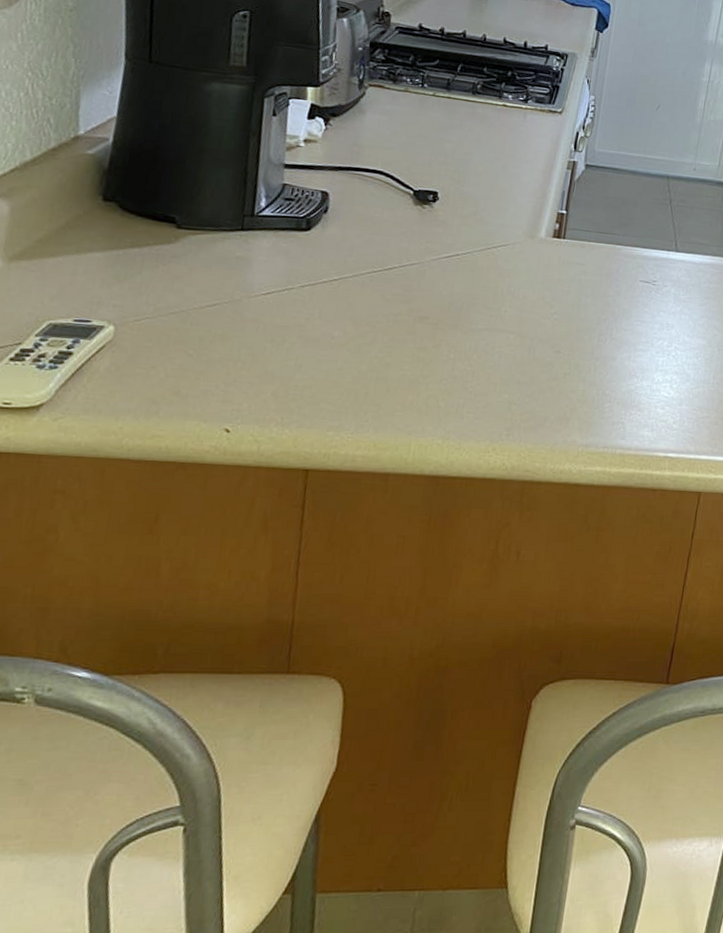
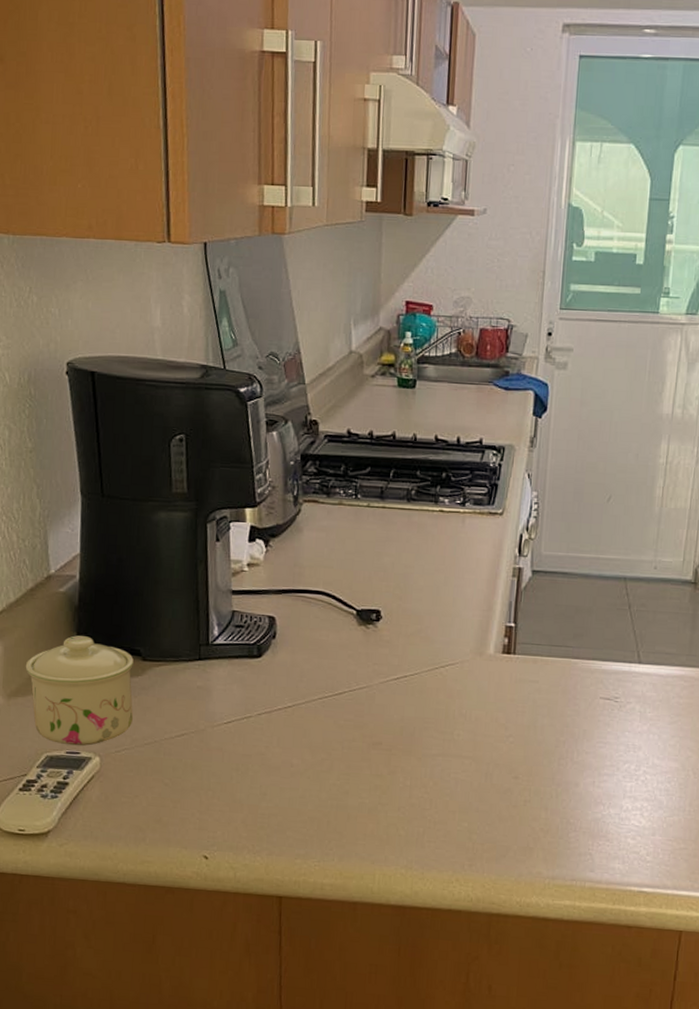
sugar bowl: none [34,199,167,314] -> present [25,635,134,746]

